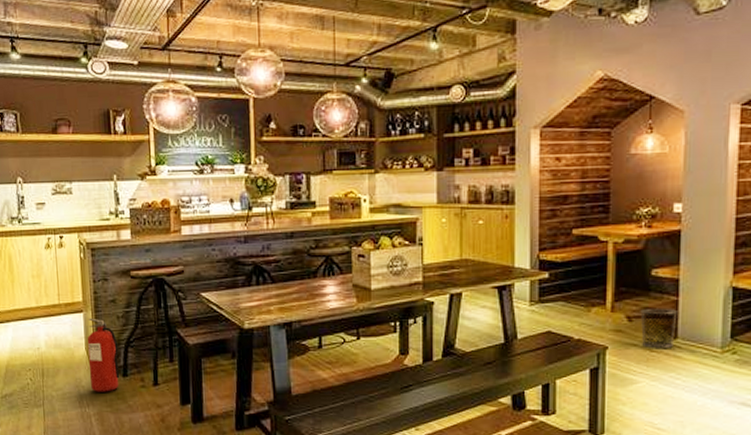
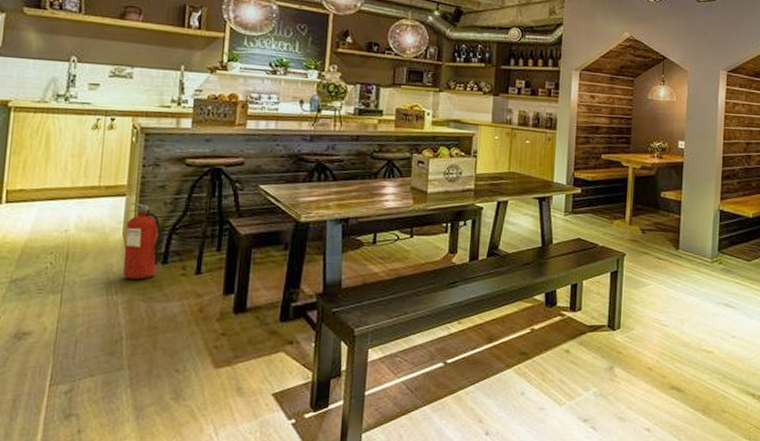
waste bin: present [640,308,678,348] -> none [651,223,680,257]

